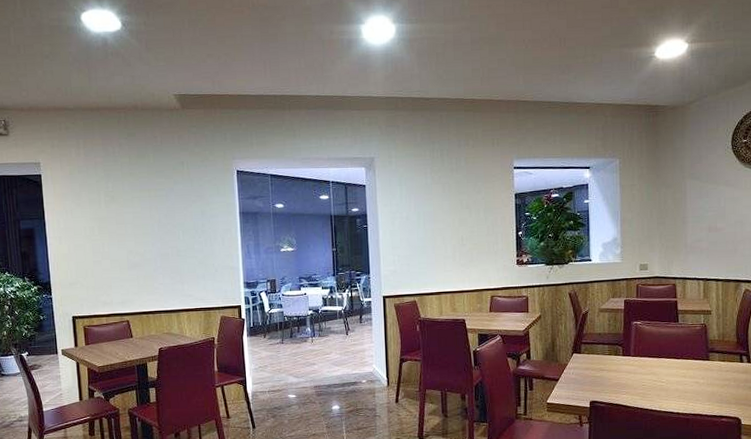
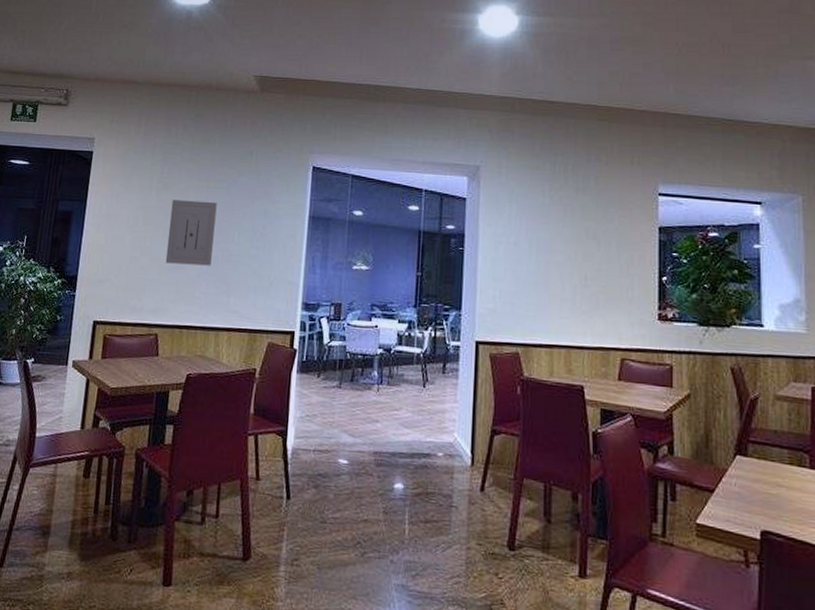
wall art: none [120,208,164,263] -> present [165,199,217,266]

